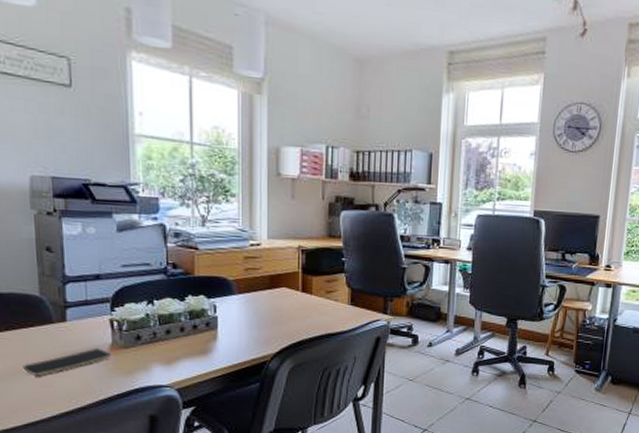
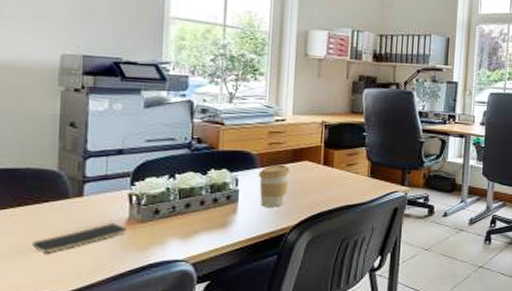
coffee cup: none [236,290,268,335] -> present [258,164,290,207]

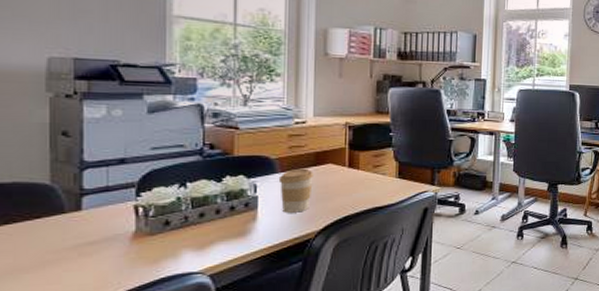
smartphone: present [32,223,128,252] -> none [23,237,135,272]

